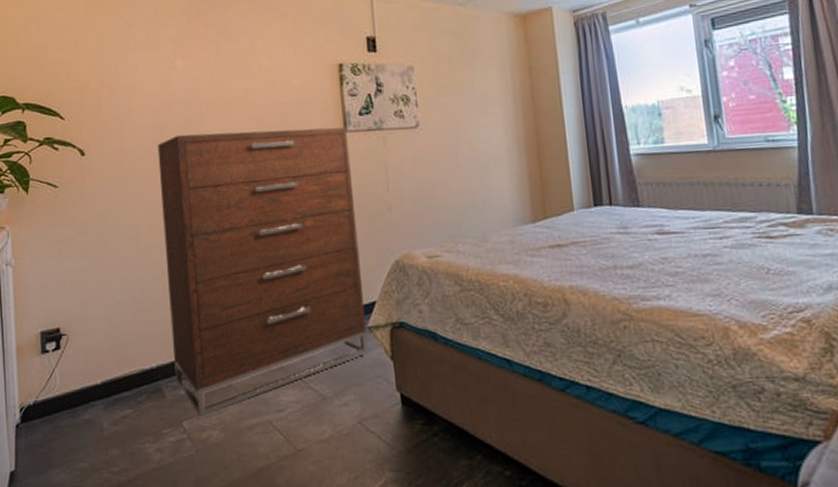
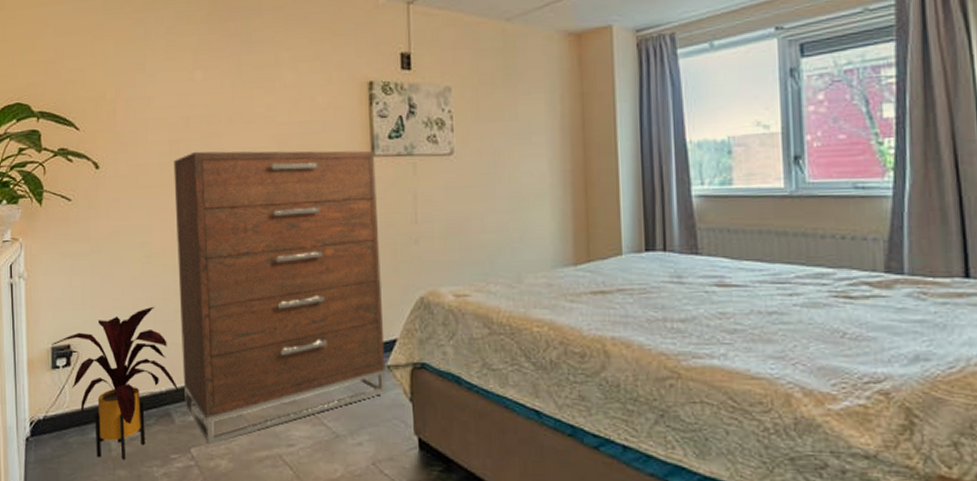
house plant: none [40,285,170,439] -> present [51,306,179,460]

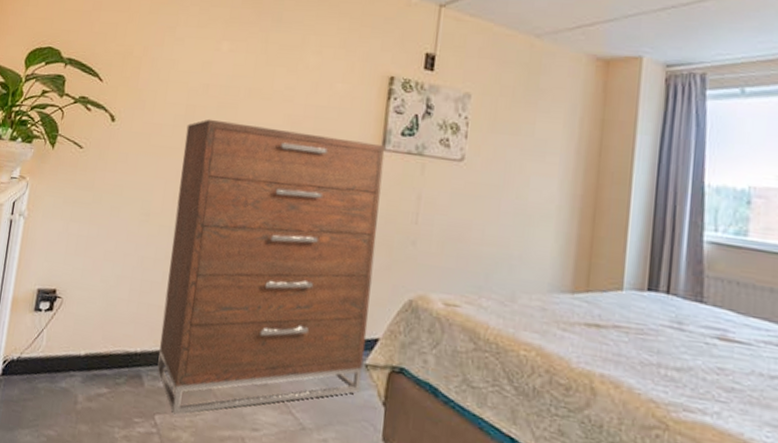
house plant: present [51,306,179,460] -> none [38,264,154,416]

